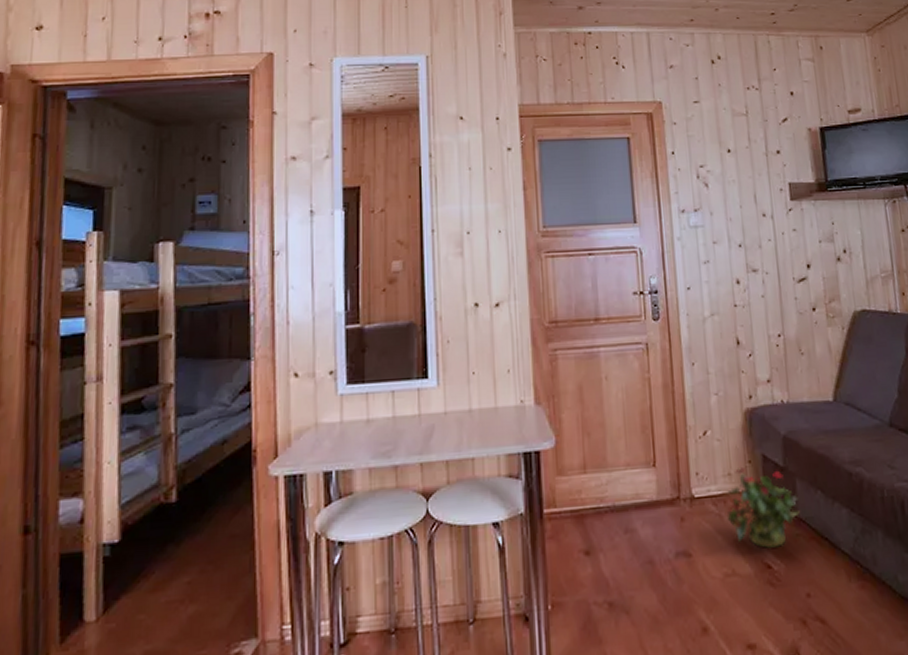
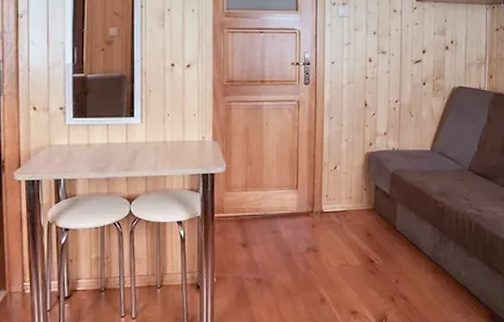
potted plant: present [726,468,801,550] -> none [345,193,399,250]

